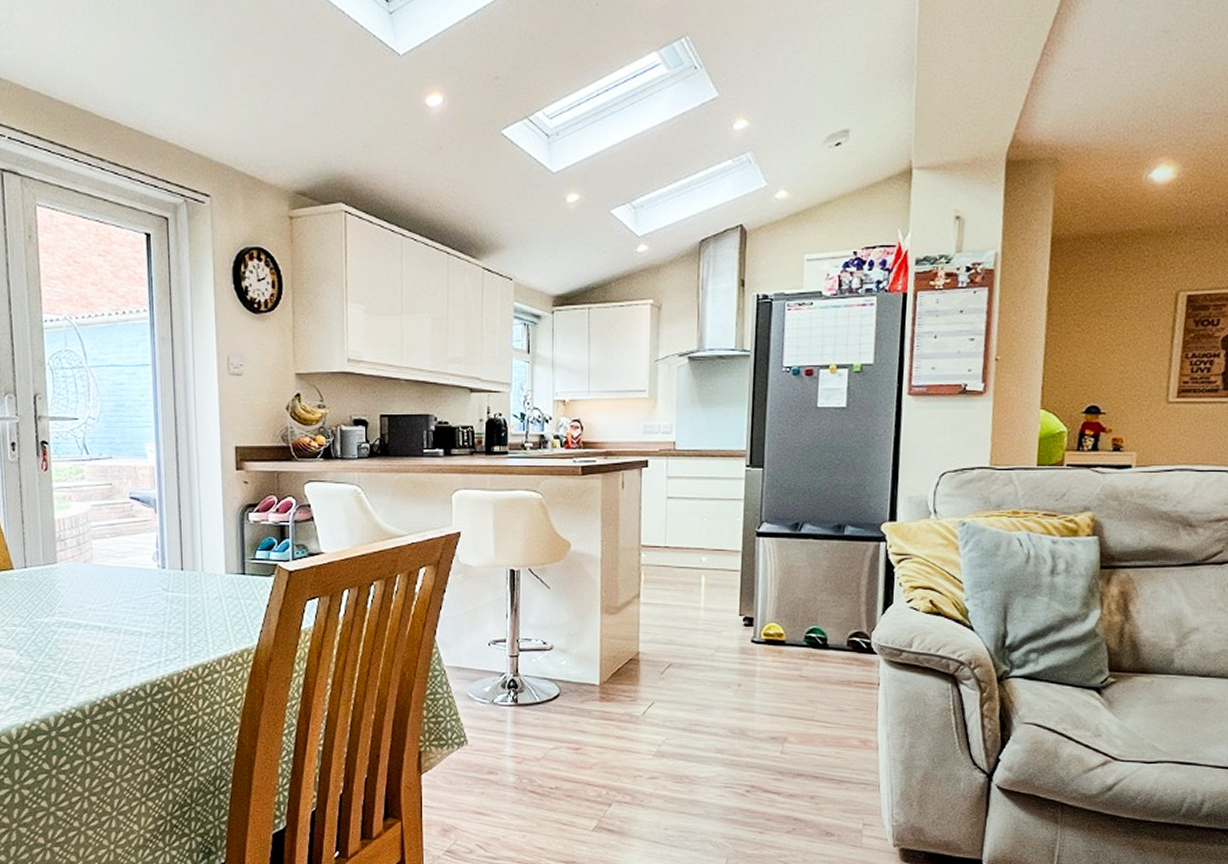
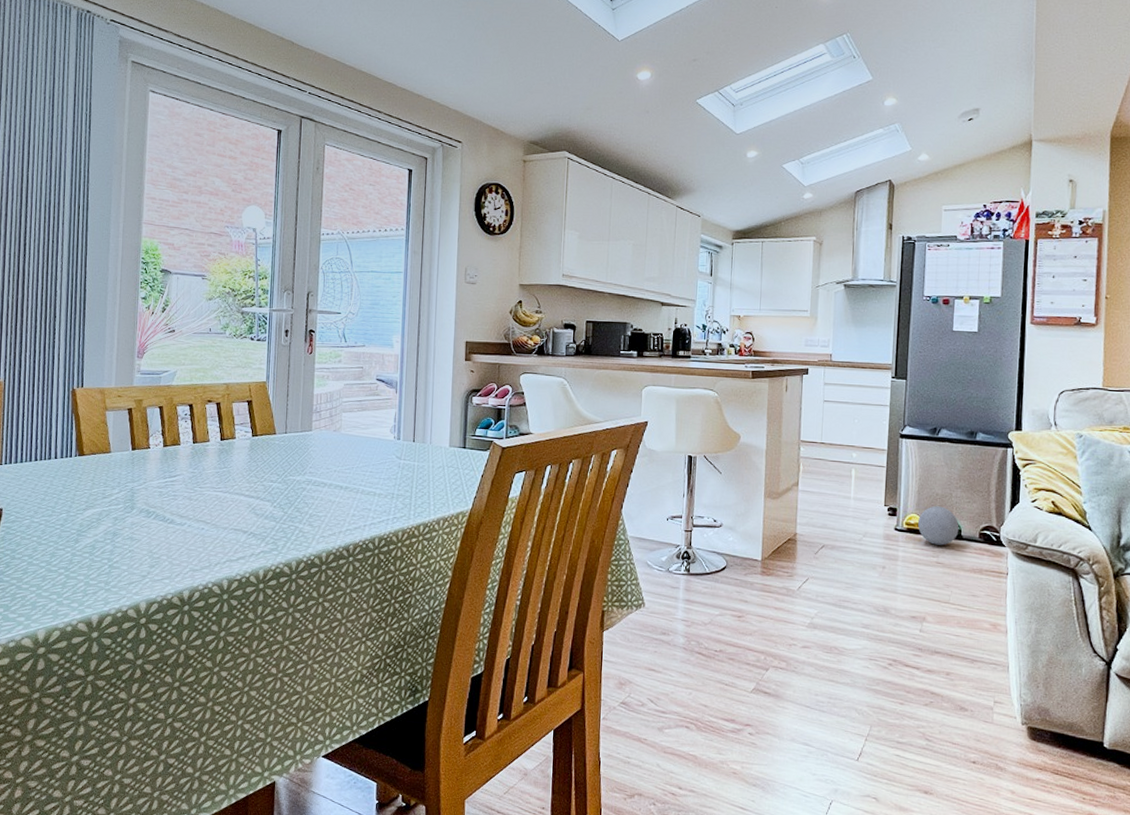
ball: none [778,612,825,657] -> present [918,506,959,545]

